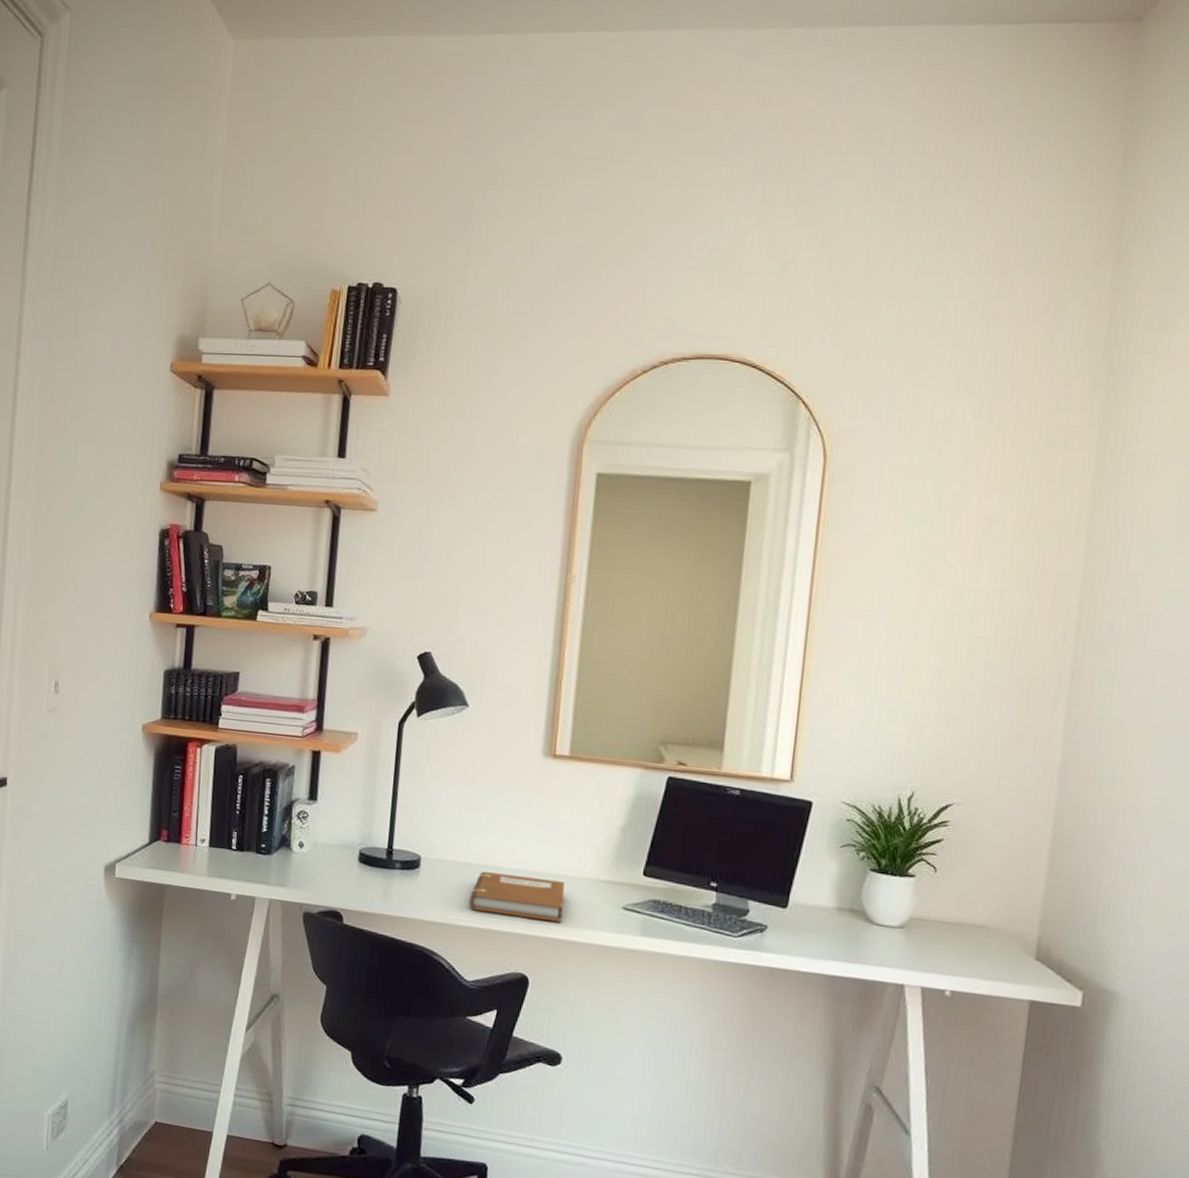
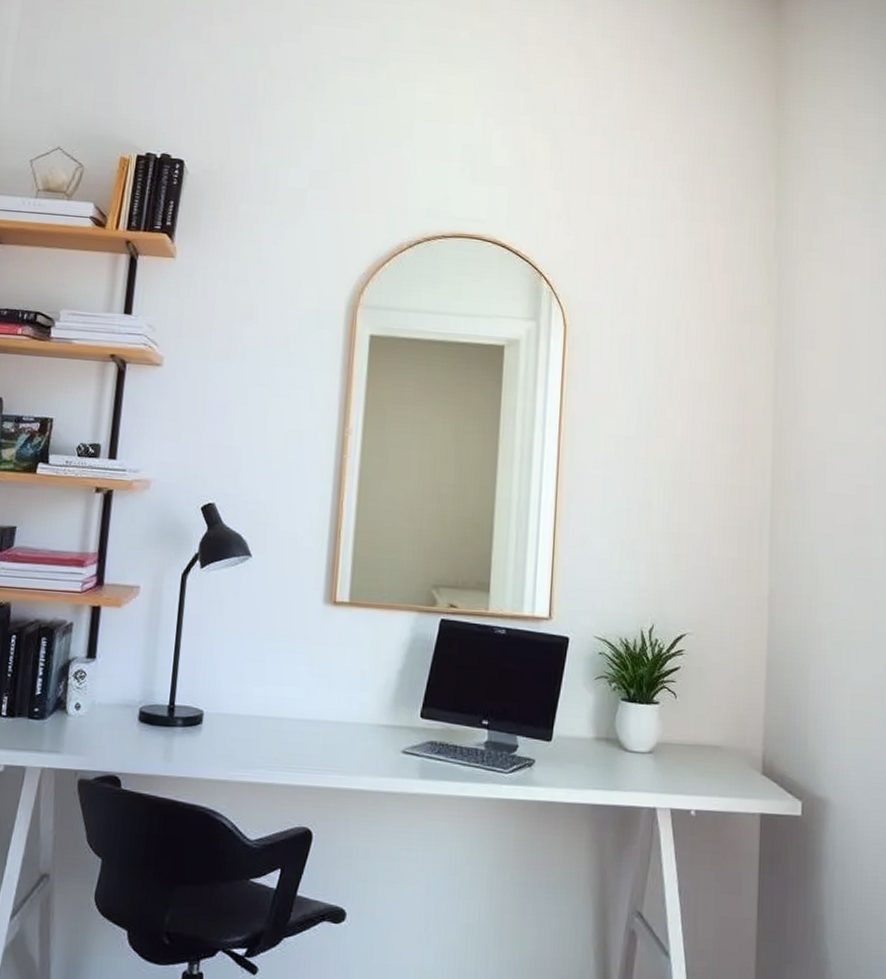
notebook: present [469,871,565,922] -> none [252,723,347,771]

